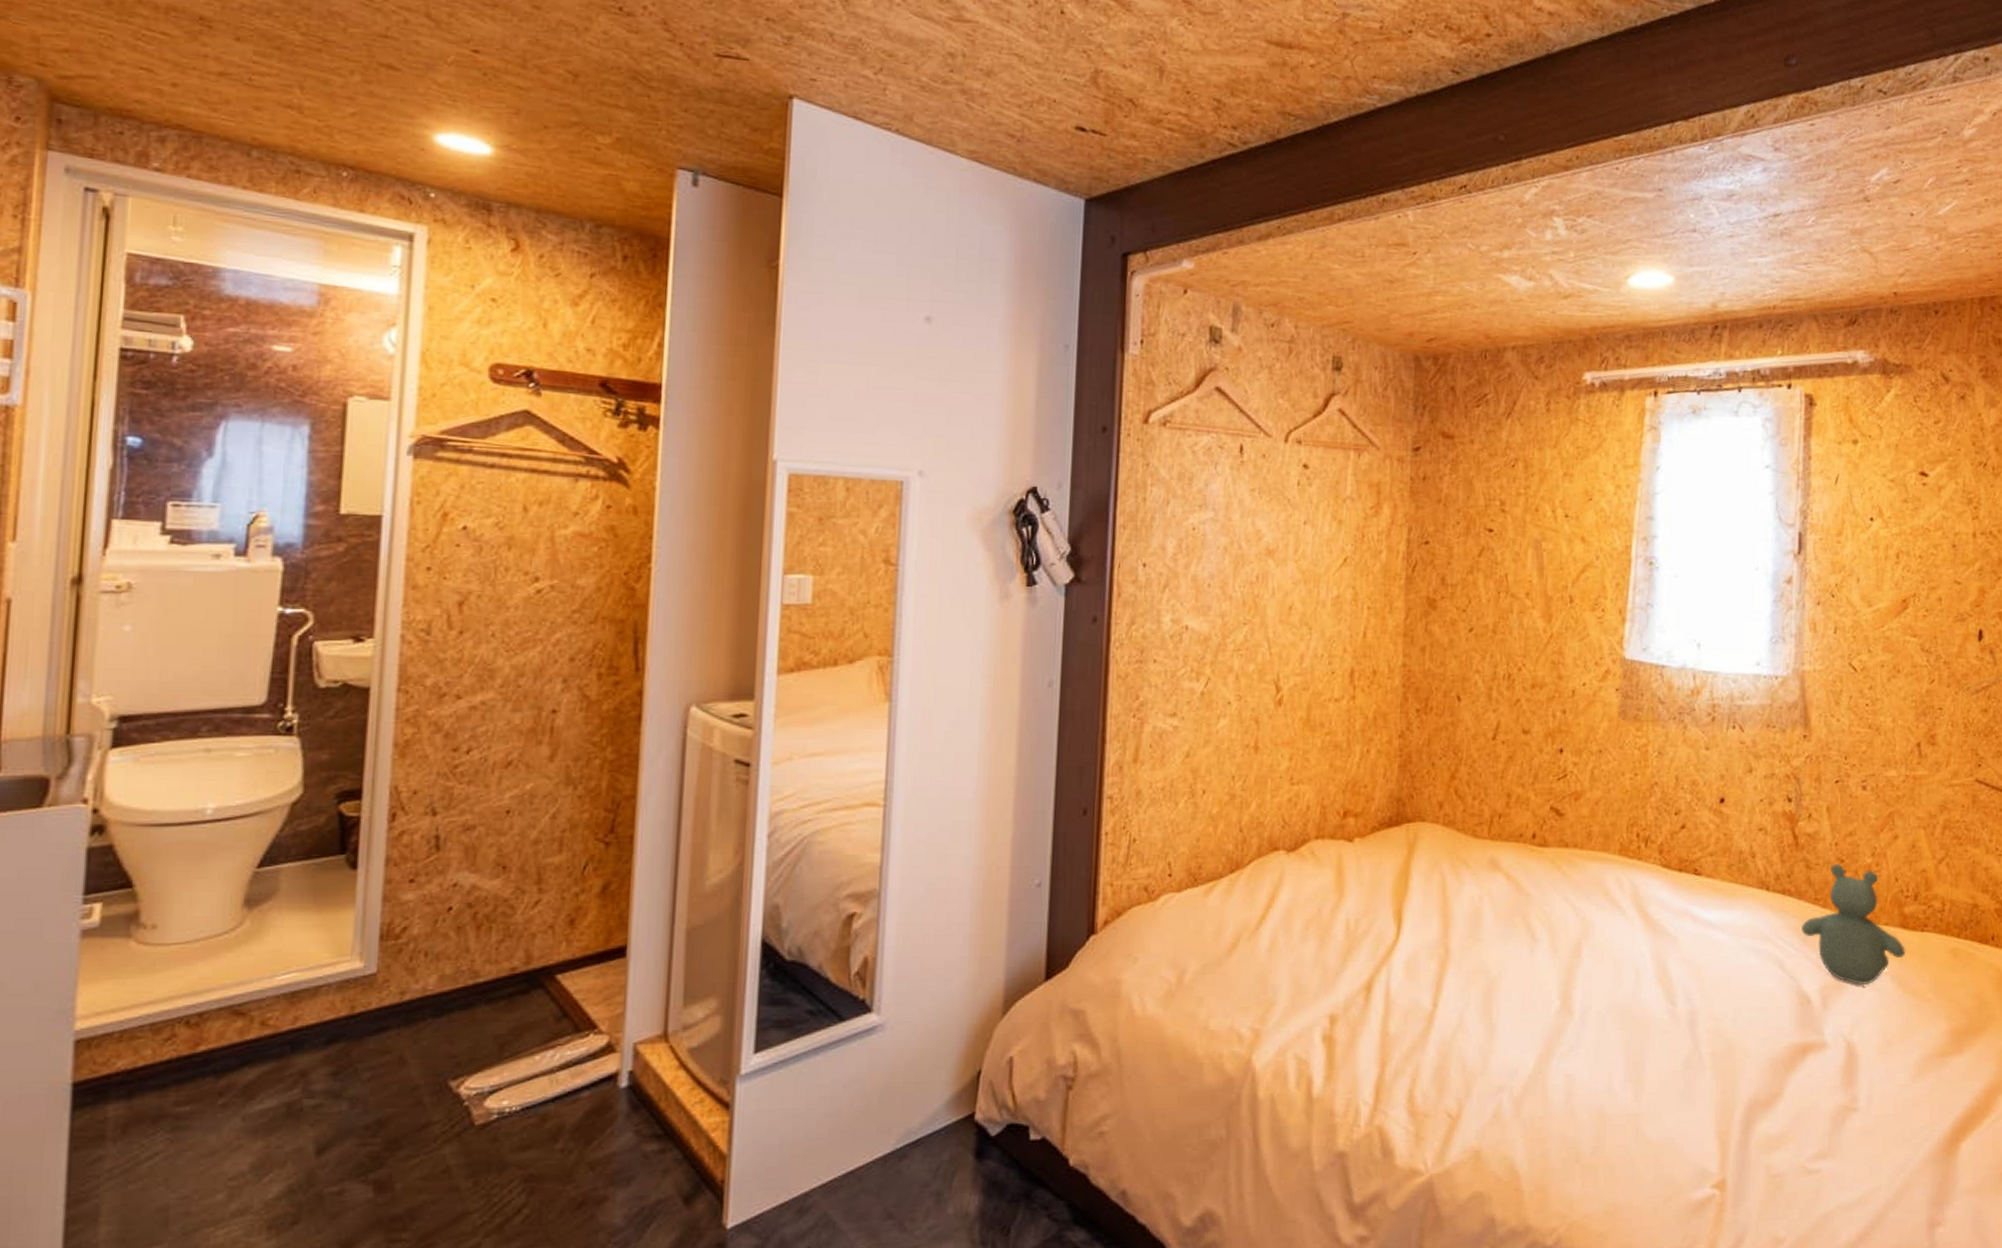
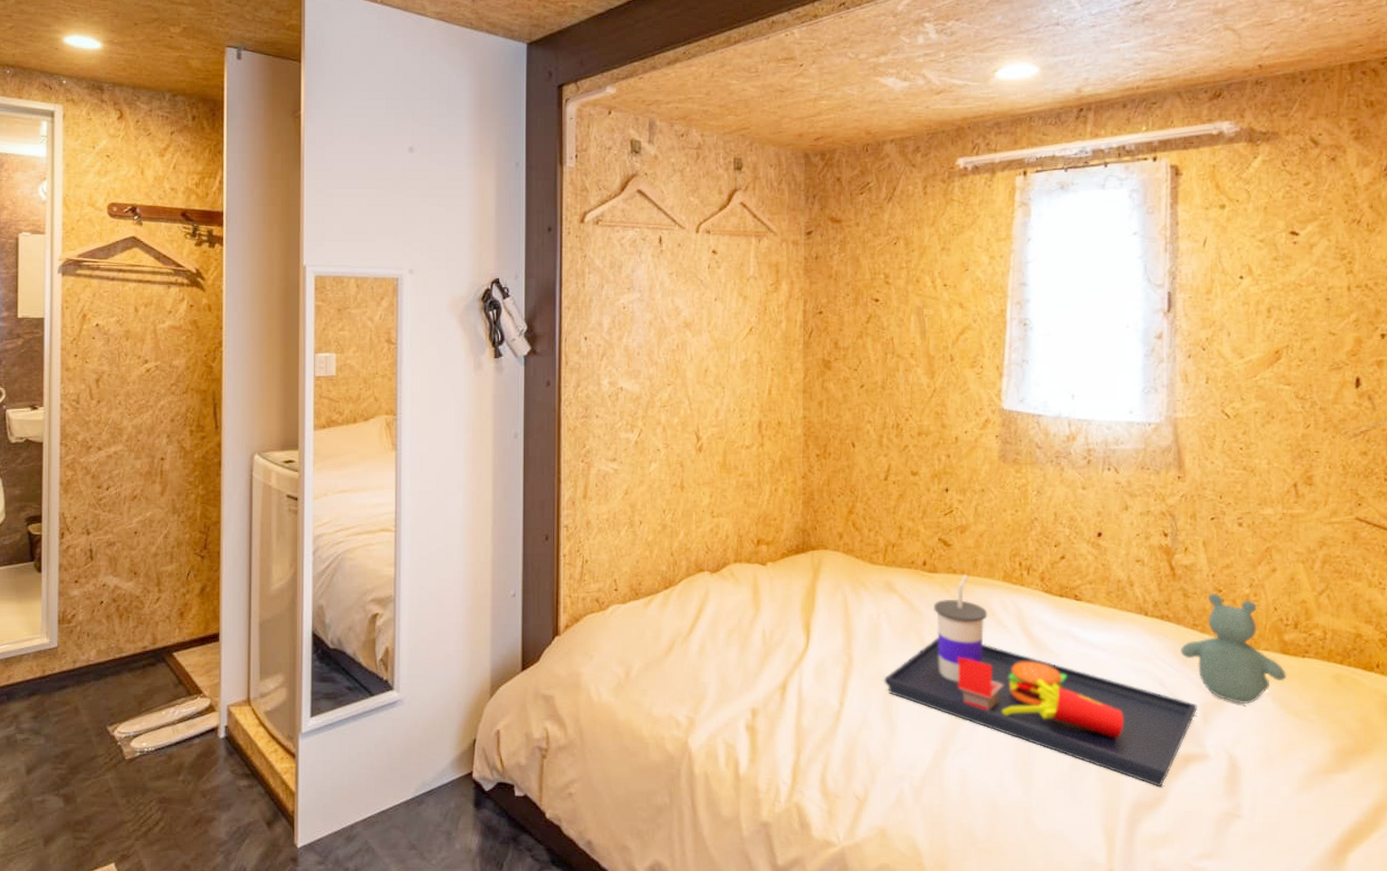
food tray: none [1483,848,1817,1083] -> present [883,574,1197,788]

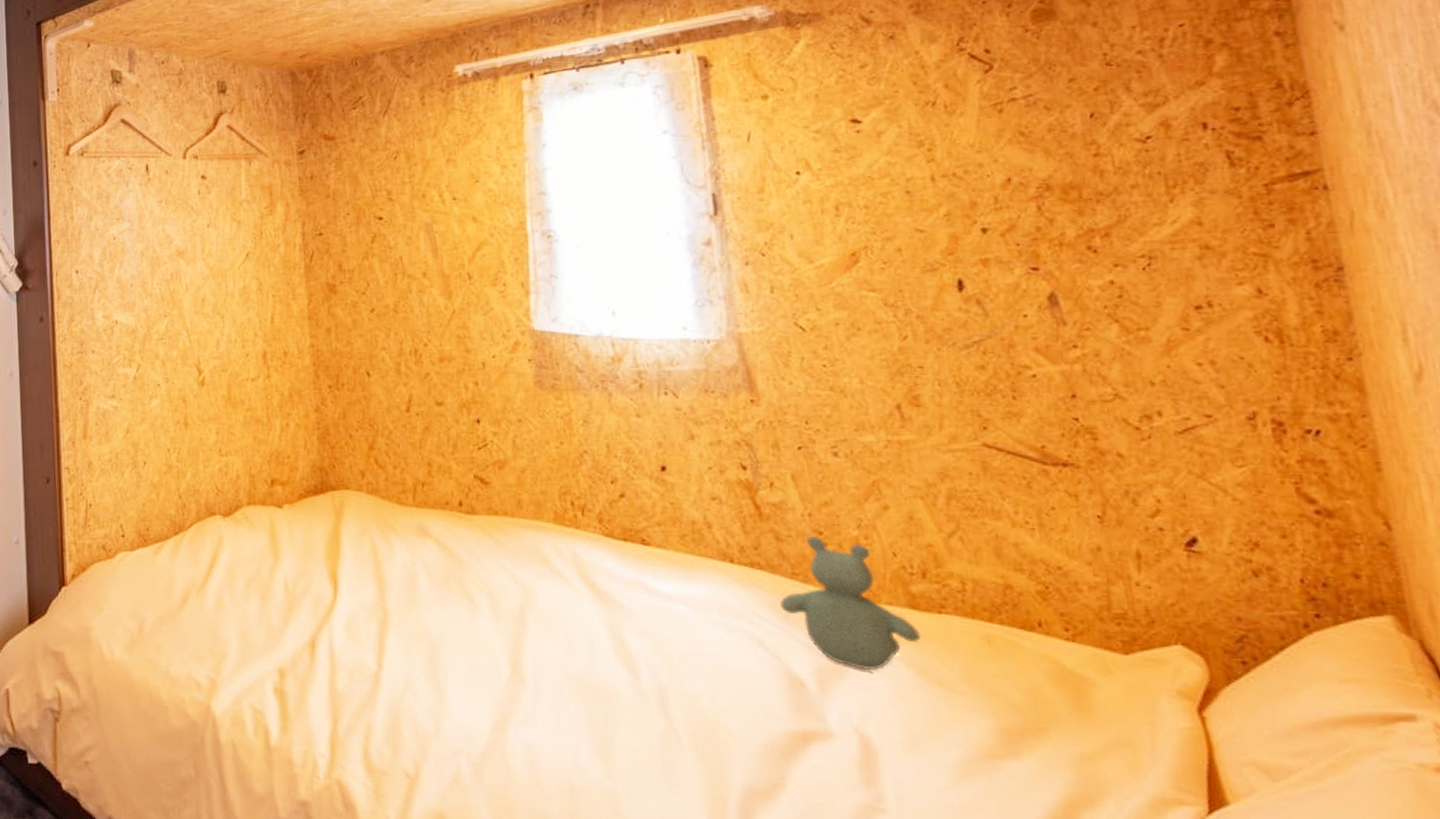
food tray: present [883,574,1197,788] -> none [425,516,811,772]

